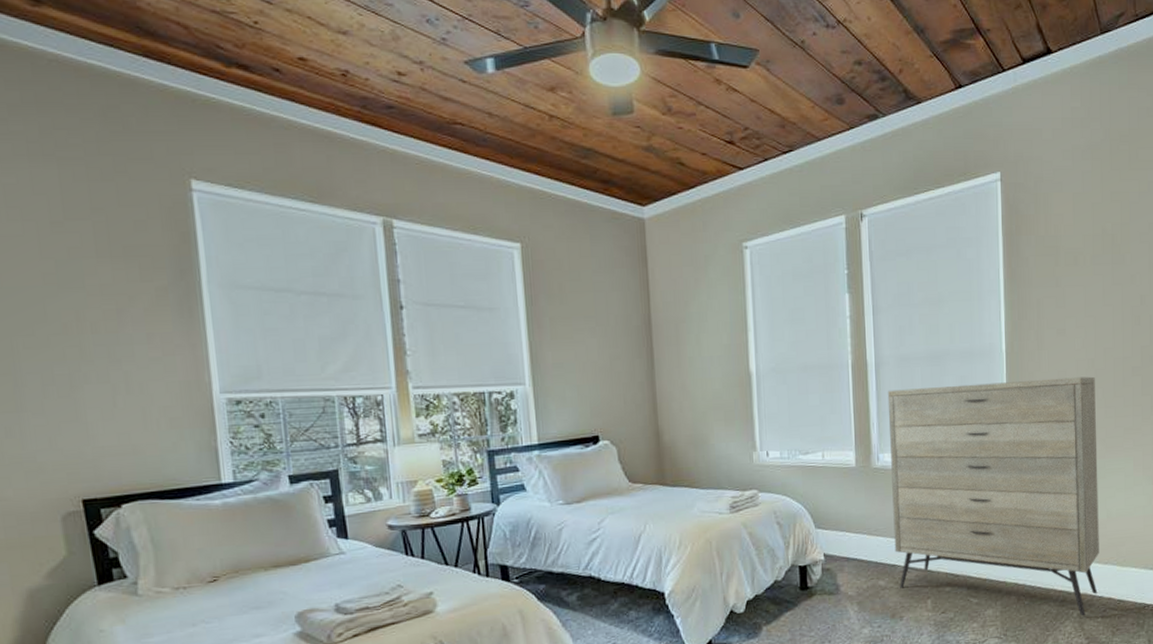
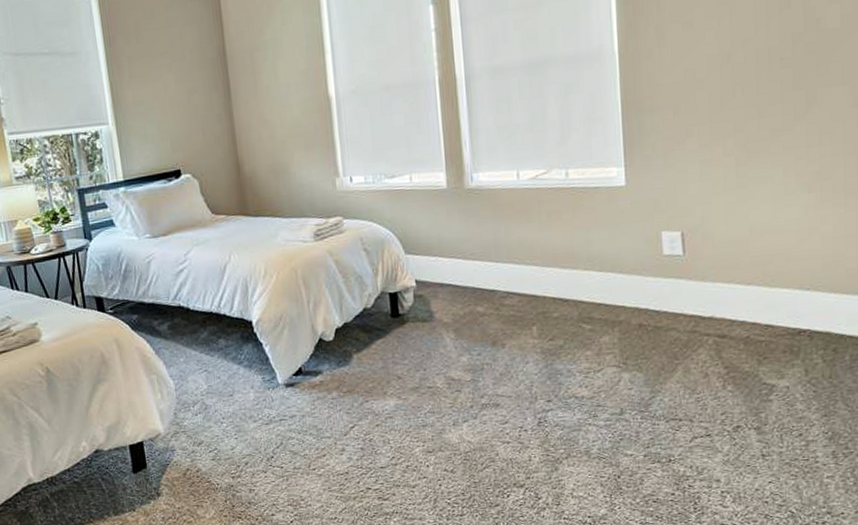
dresser: present [887,376,1099,616] -> none [480,73,740,343]

